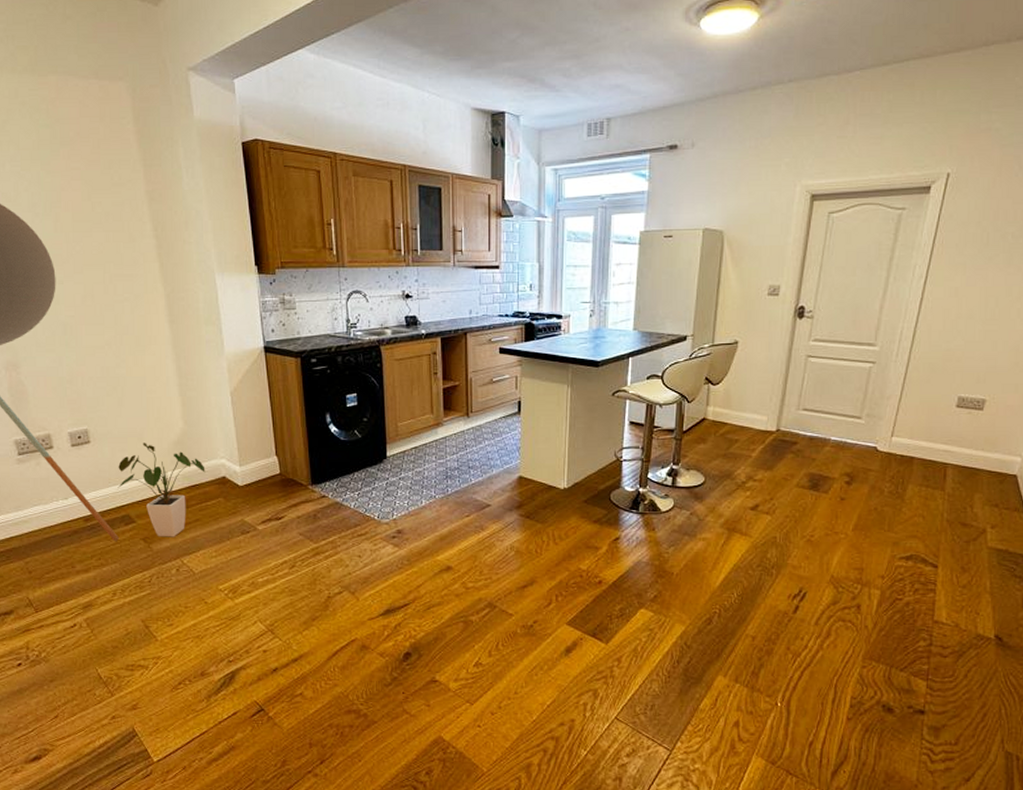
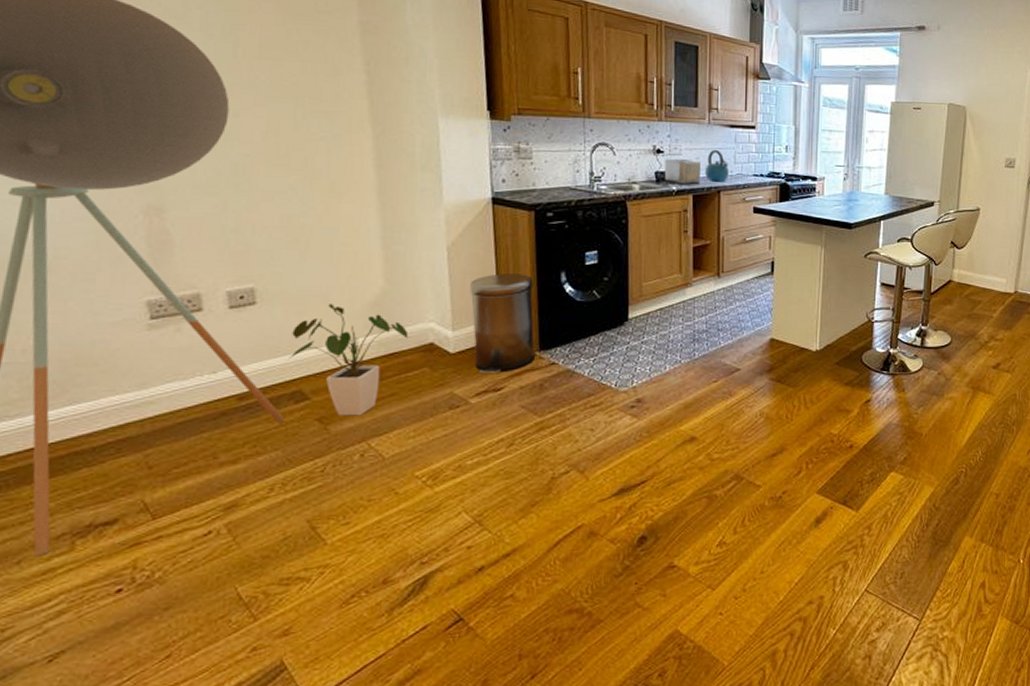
pedal bin: none [251,416,308,505] -> present [470,274,535,375]
toaster: none [413,302,447,329] -> present [664,158,700,186]
kettle: none [451,291,474,324] -> present [704,149,729,182]

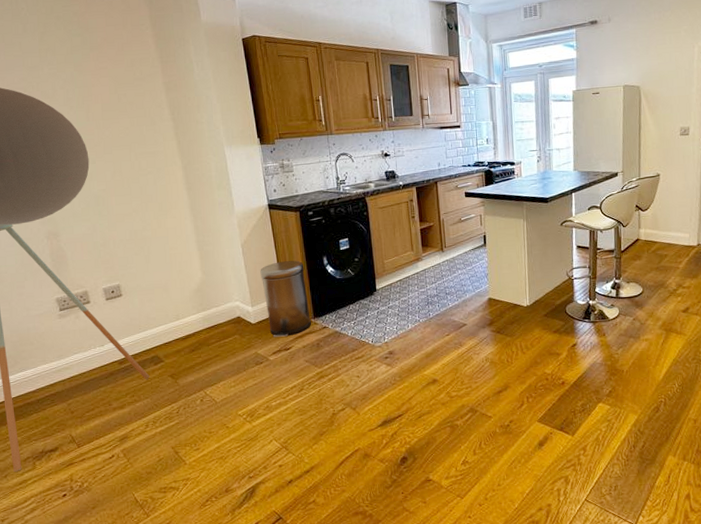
house plant: present [289,304,409,417] -> none [147,292,223,373]
toaster: present [664,158,700,186] -> none [391,158,421,181]
kettle: present [704,149,729,182] -> none [423,148,443,175]

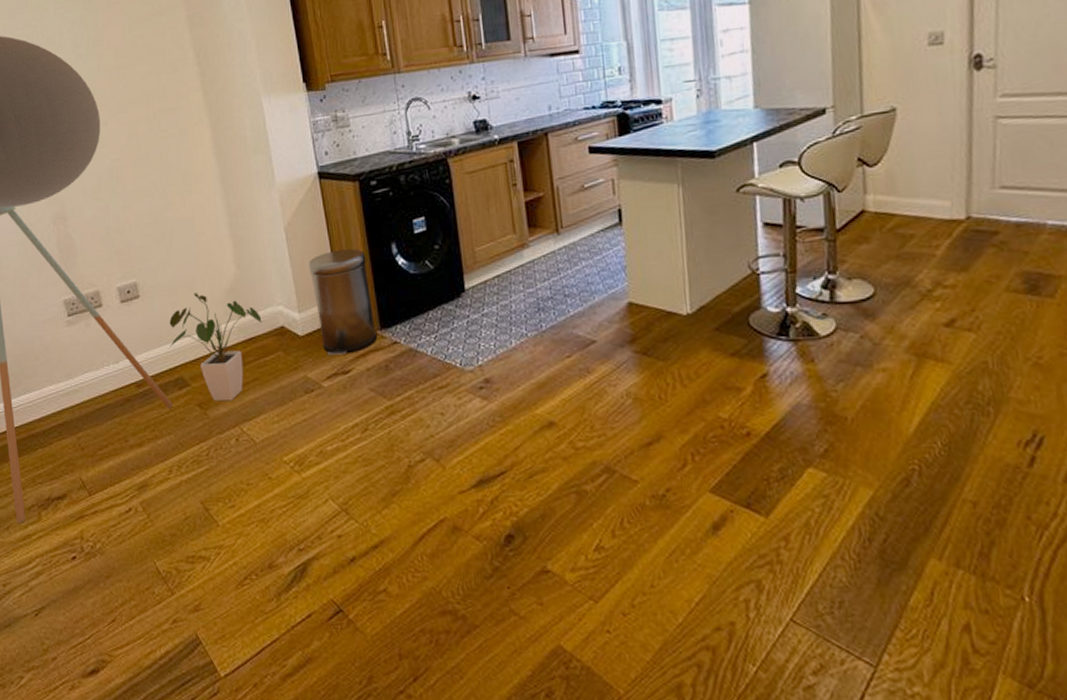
house plant: none [147,292,223,373] -> present [169,293,262,402]

